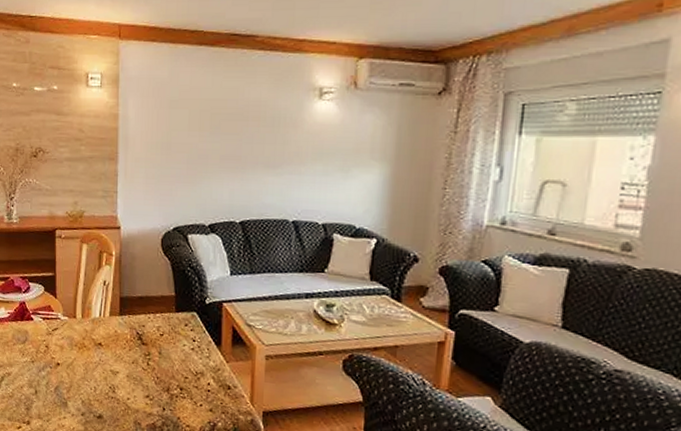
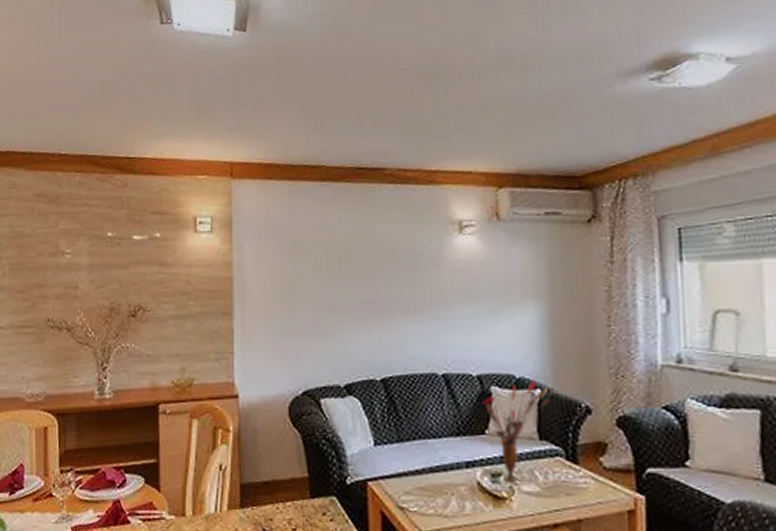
bouquet: none [324,232,384,313] -> present [481,381,550,483]

